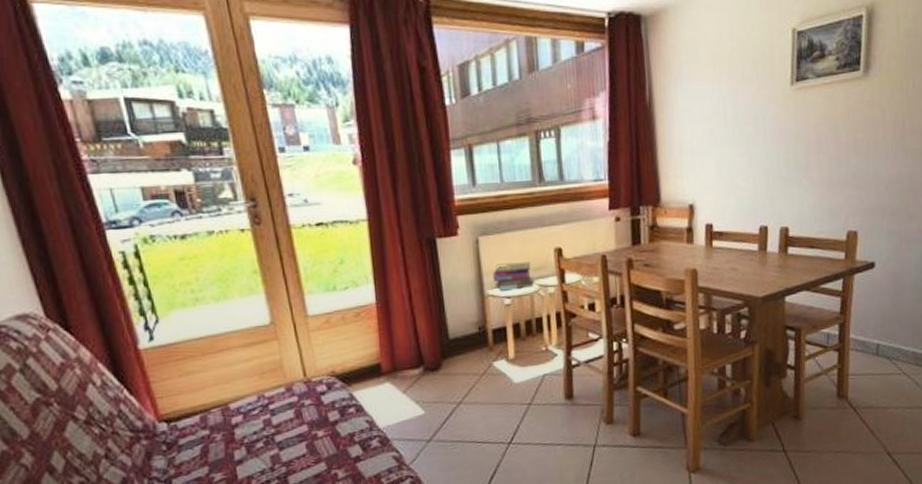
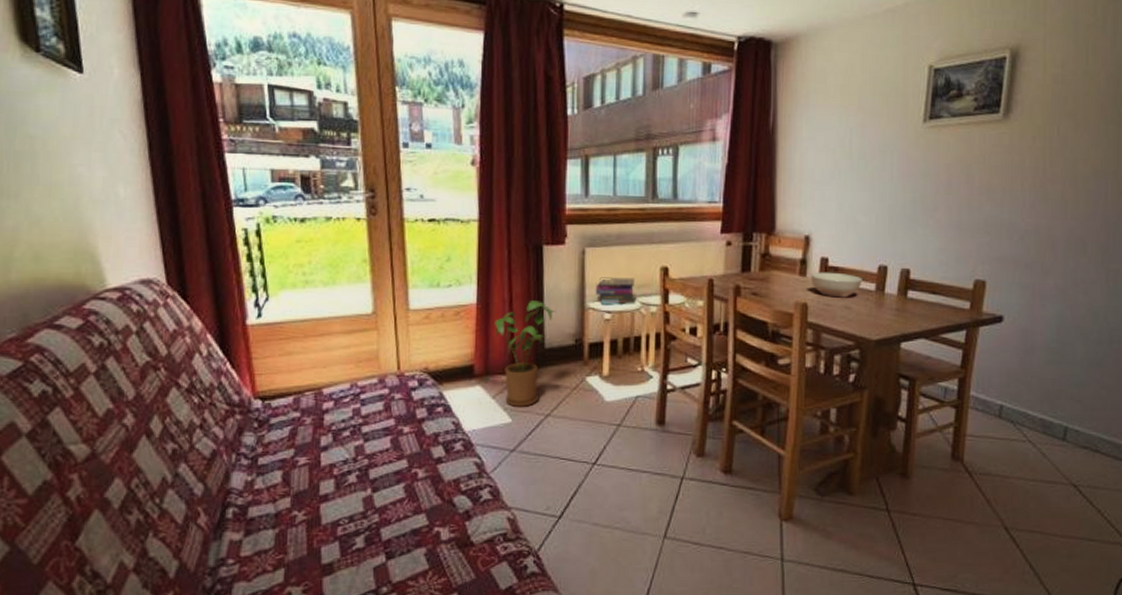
house plant: none [396,293,457,399] -> present [494,299,556,407]
bowl: none [697,237,746,261] -> present [811,271,862,298]

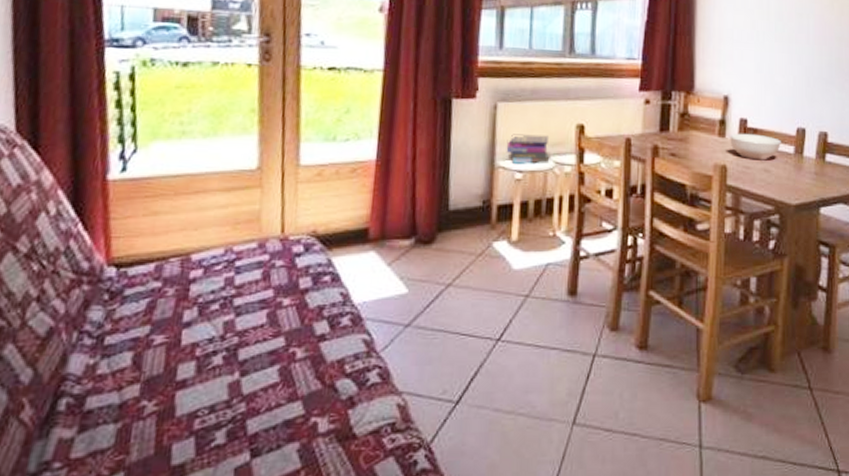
house plant: present [494,299,556,407] -> none [394,156,464,275]

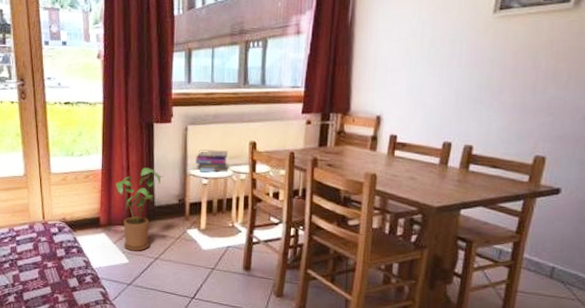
house plant: none [394,156,464,275] -> present [115,167,164,251]
bowl: present [730,133,781,160] -> none [380,147,427,170]

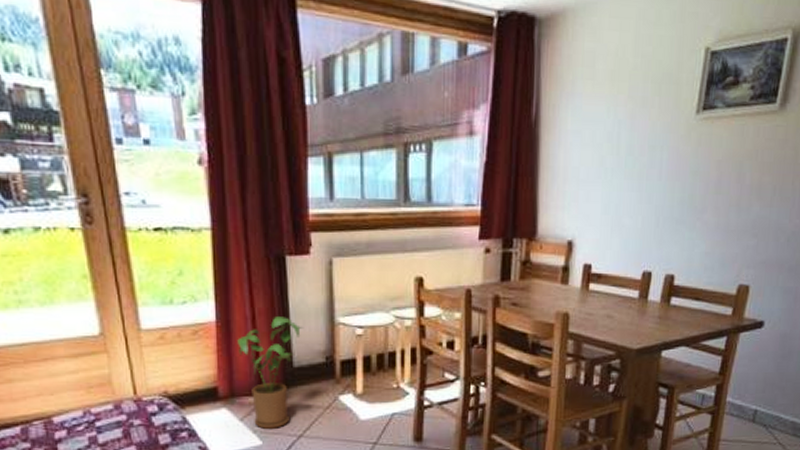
books: present [195,149,229,173] -> none [345,289,388,320]

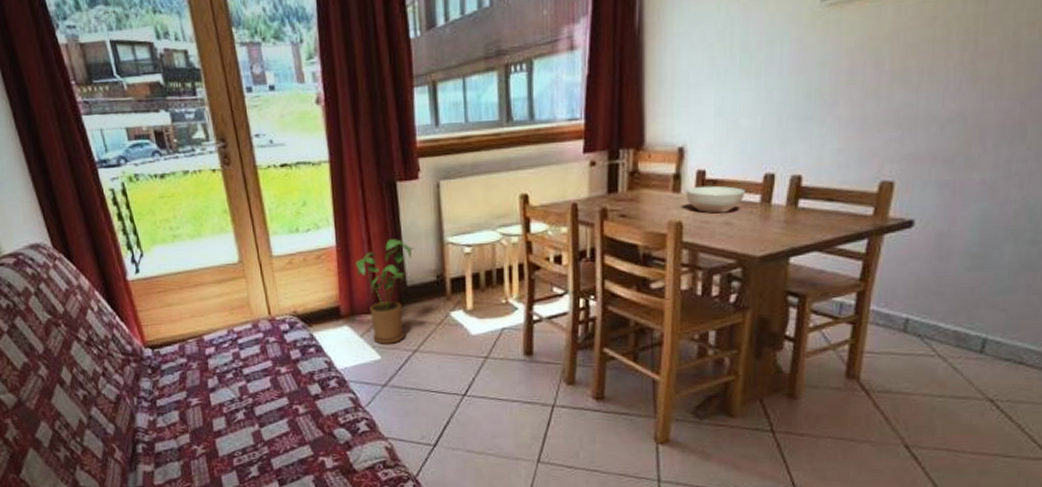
bowl: none [573,279,626,306] -> present [686,185,745,214]

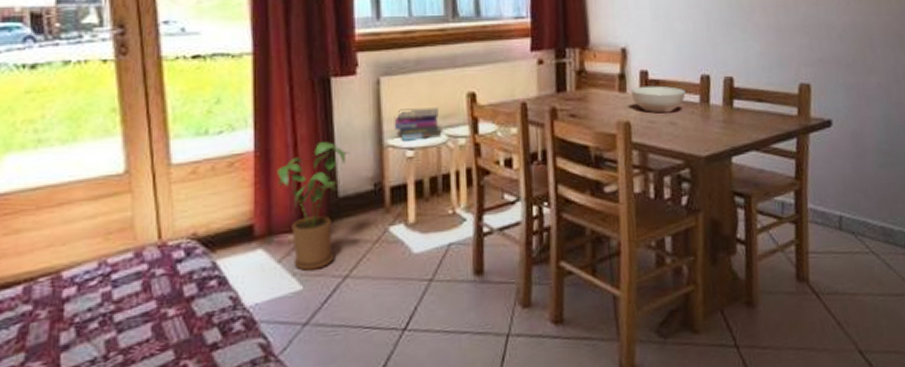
books: none [452,208,495,239] -> present [394,107,441,141]

